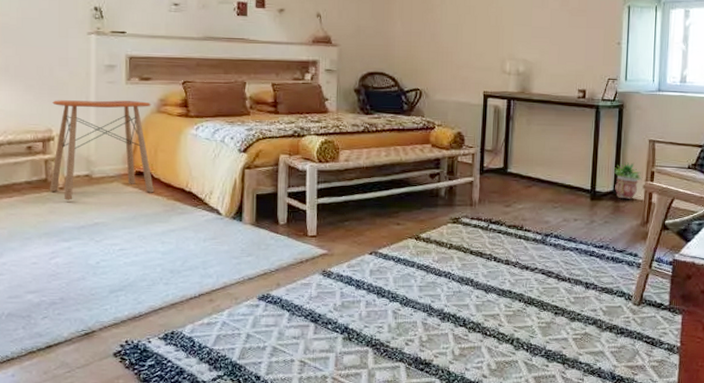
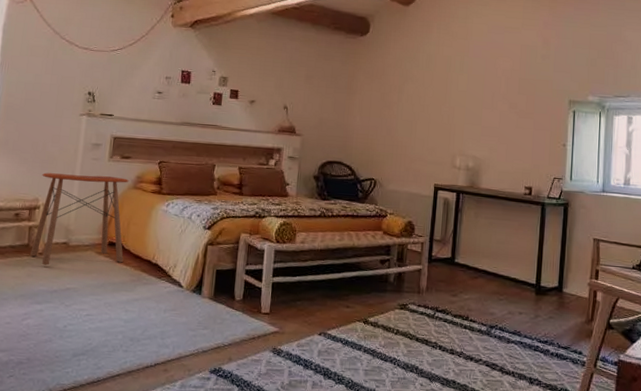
potted plant: present [613,162,643,199] -> none [558,259,588,296]

